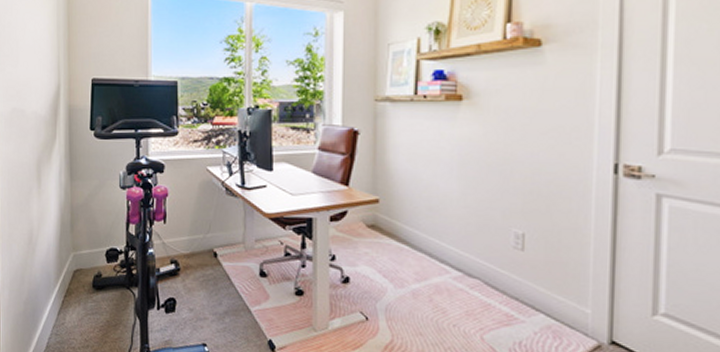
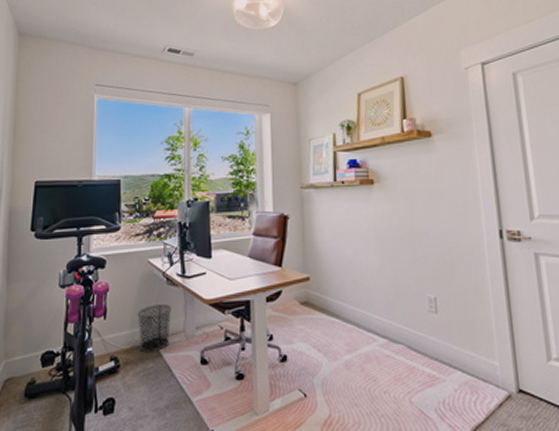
waste bin: none [196,214,231,260] -> present [137,304,172,353]

